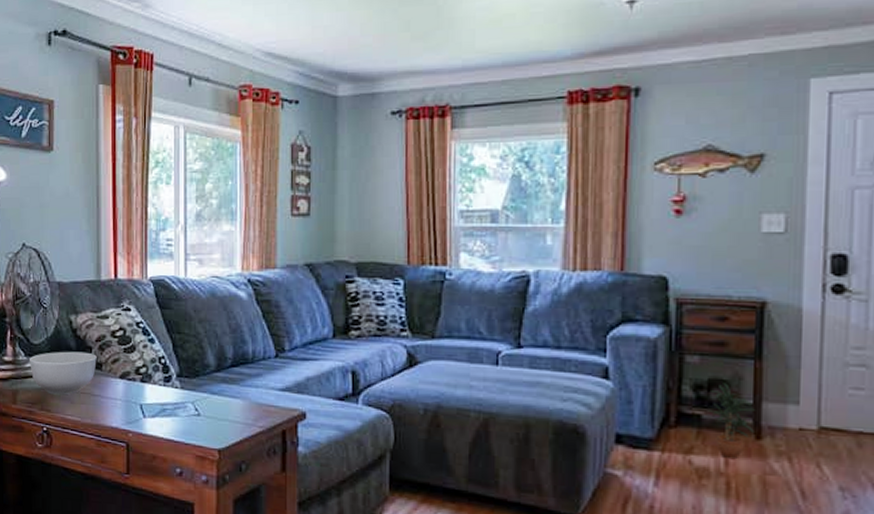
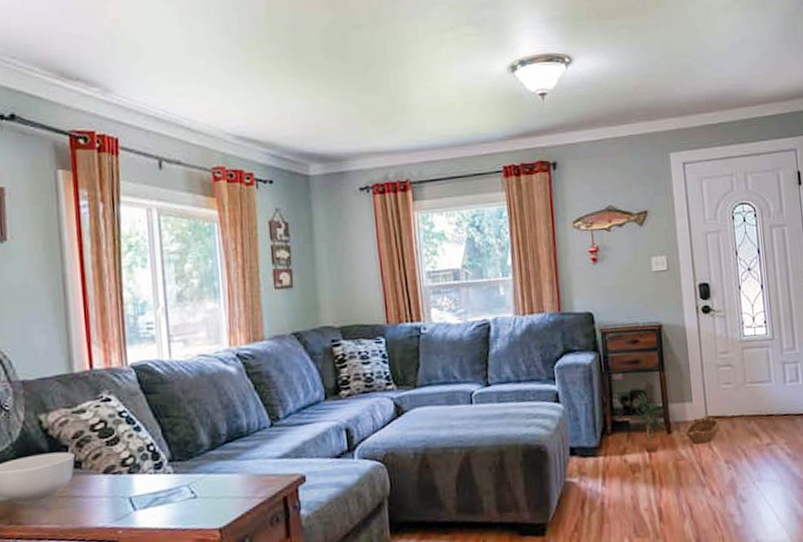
basket: none [783,426,837,460] -> present [685,416,719,444]

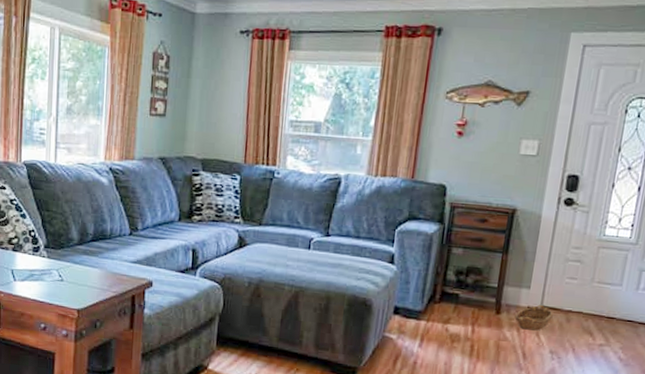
potted plant: present [632,392,666,453] -> none [465,270,499,328]

